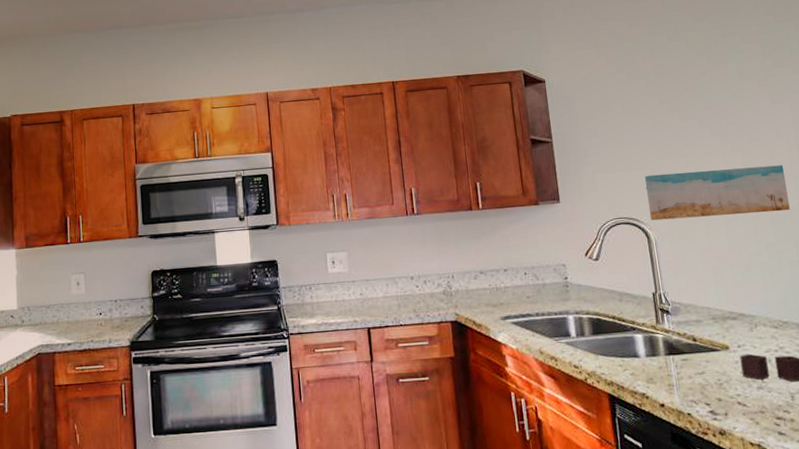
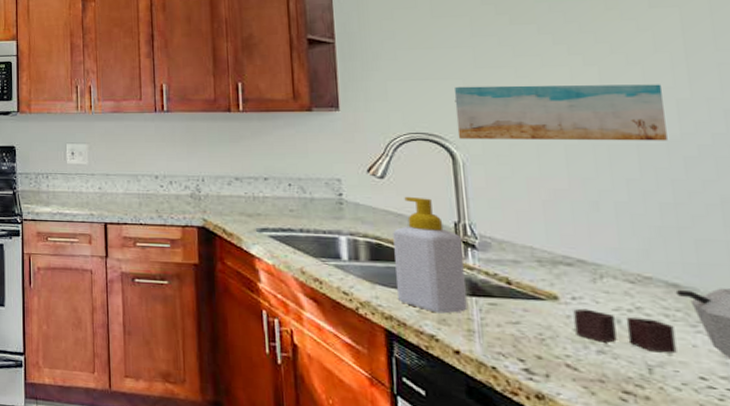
soap bottle: none [608,274,667,374] -> present [393,196,467,314]

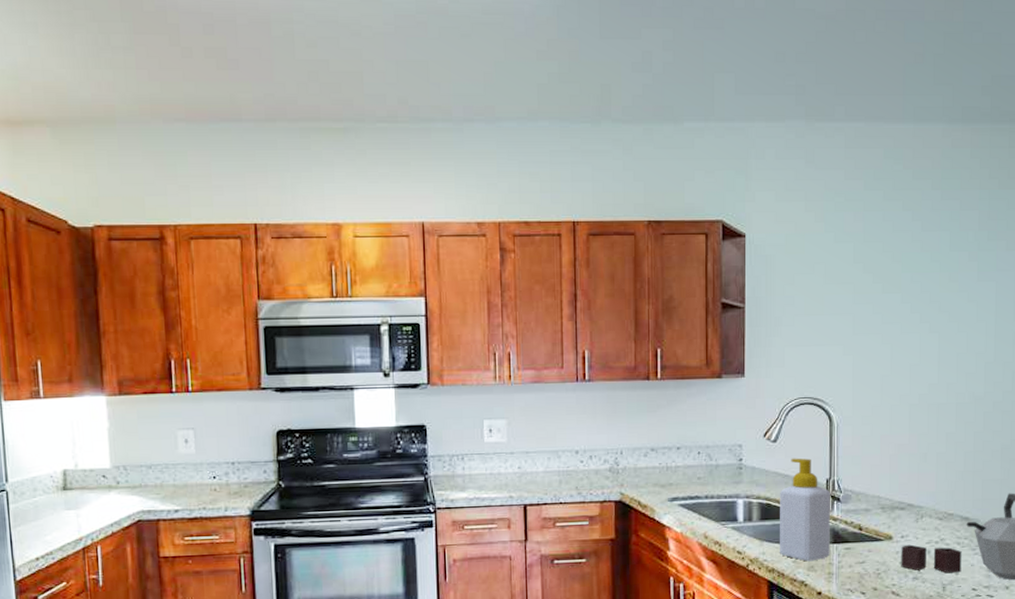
wall art: present [454,84,668,141] -> none [835,350,978,403]

